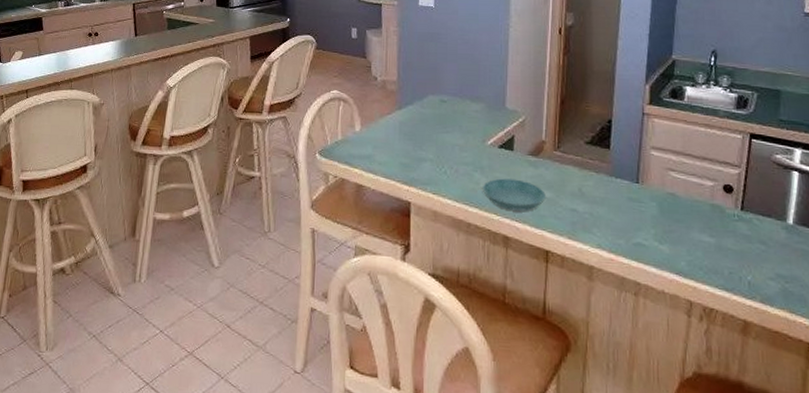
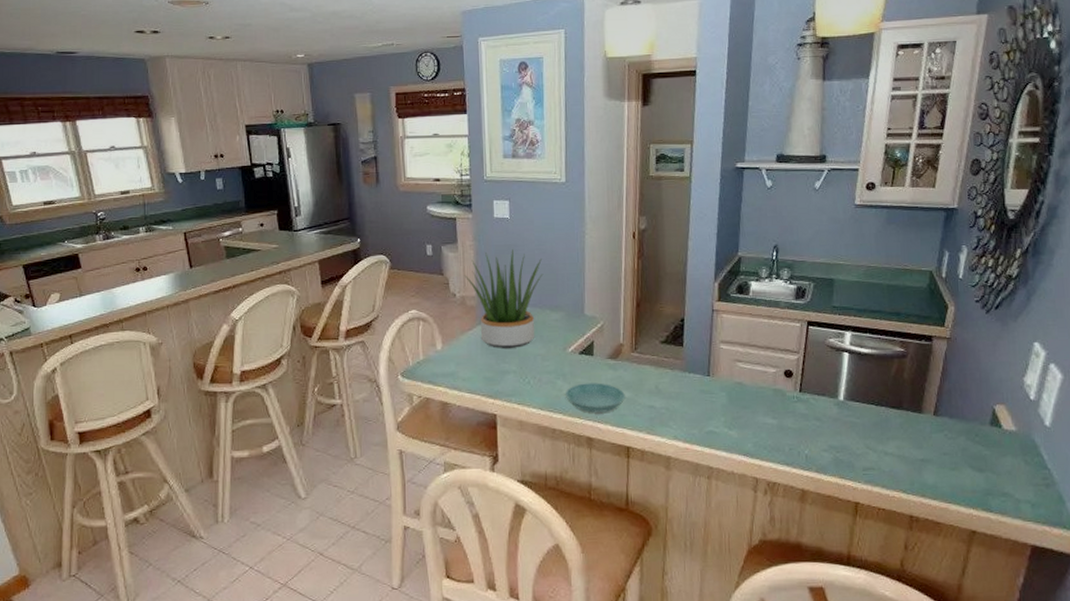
potted plant: none [386,37,465,137] -> present [464,249,544,349]

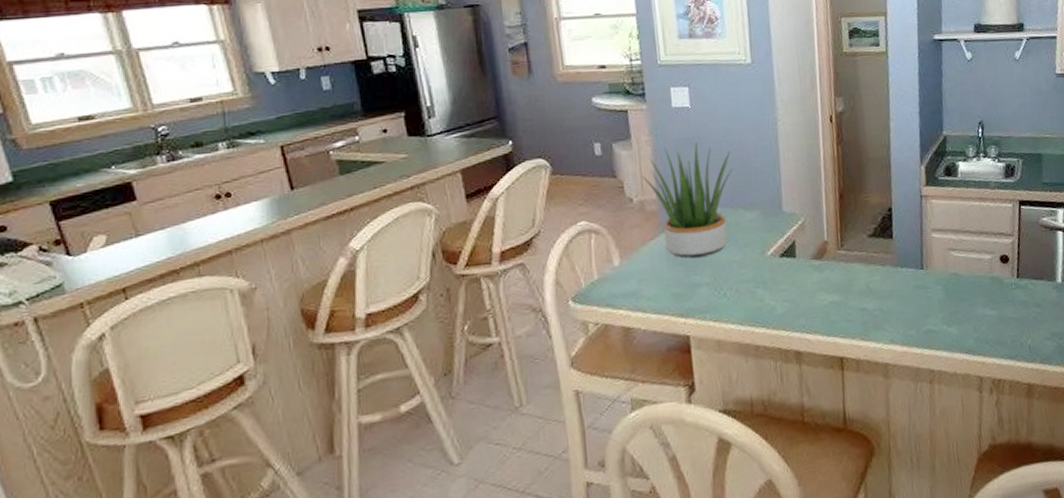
saucer: present [566,383,625,413] -> none [768,287,835,323]

